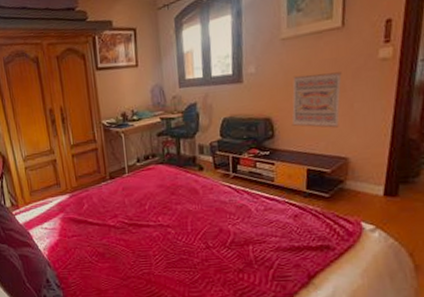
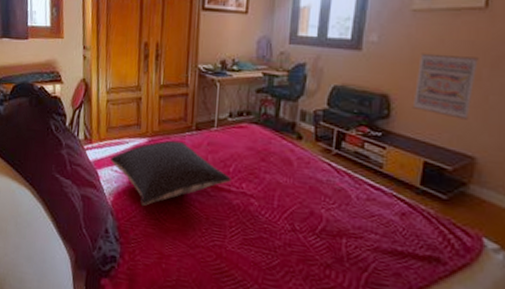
pillow: none [39,191,149,253] -> present [111,140,231,206]

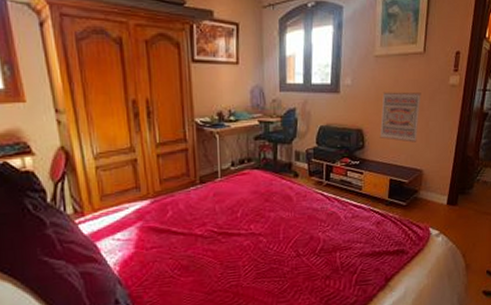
pillow: present [111,140,231,206] -> none [110,196,240,267]

